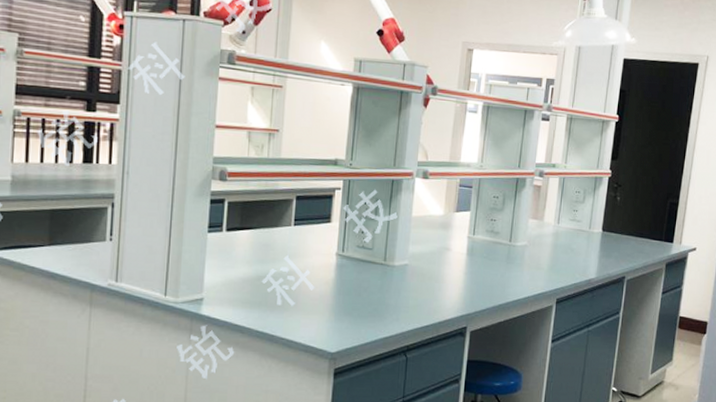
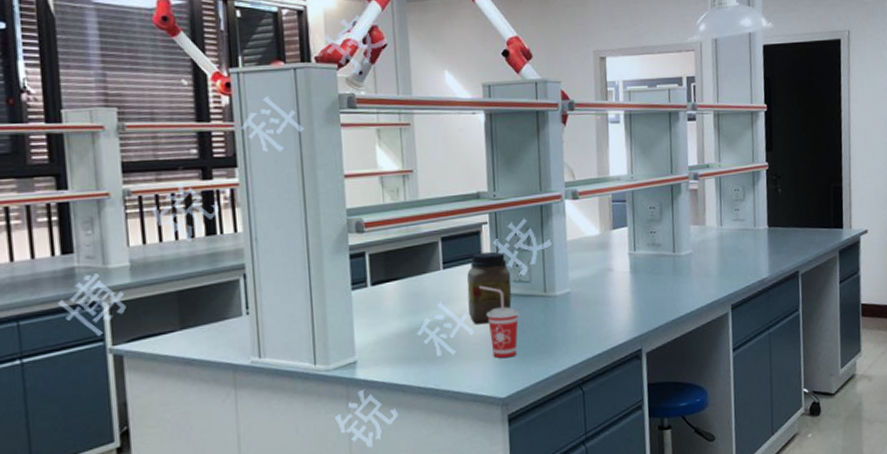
jar: none [312,215,355,281] -> present [467,251,512,324]
beverage cup: none [325,246,358,317] -> present [479,285,519,359]

